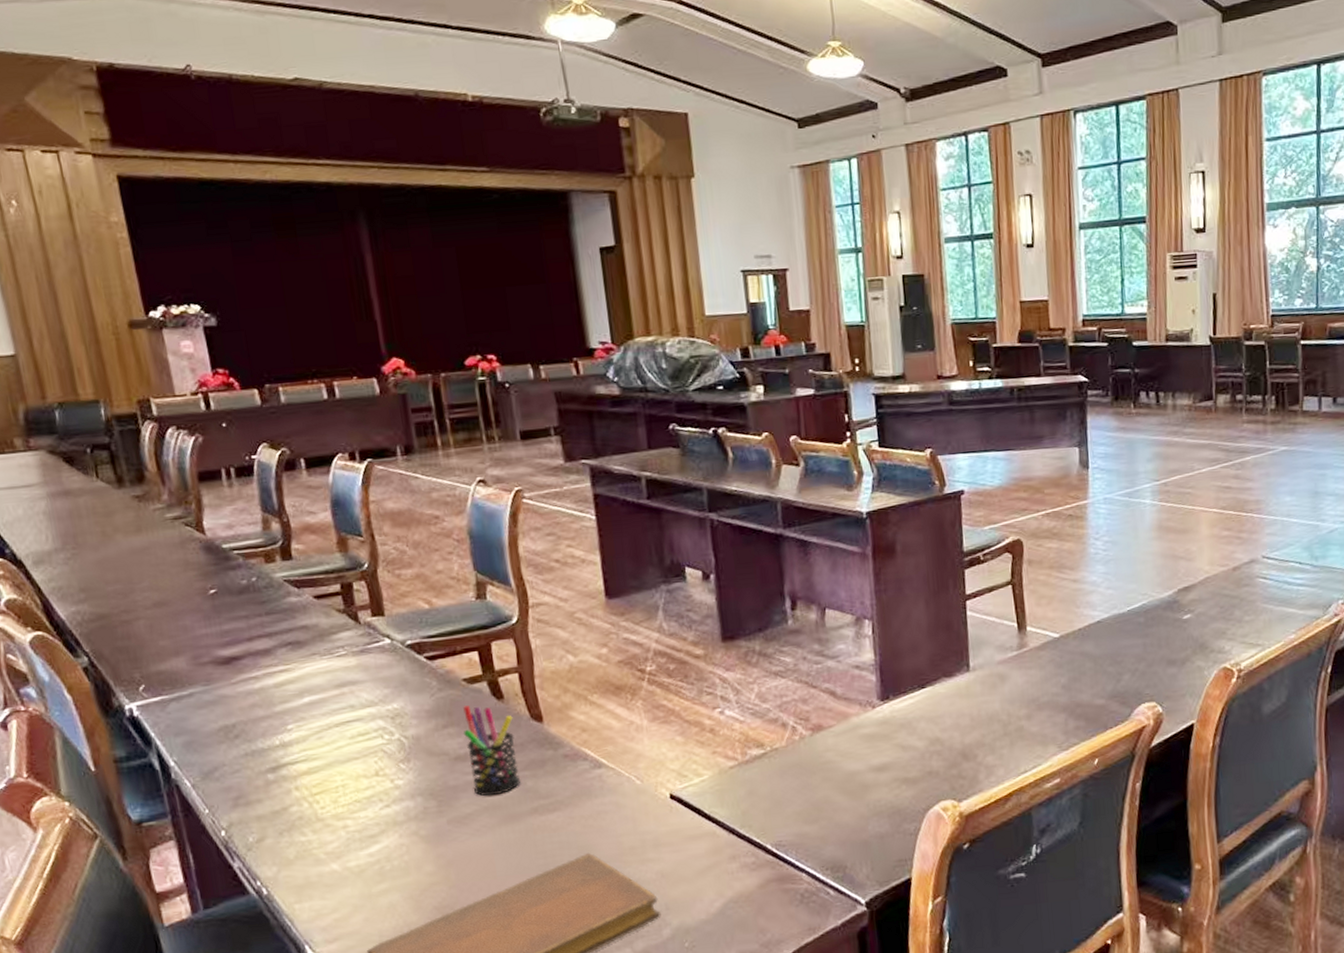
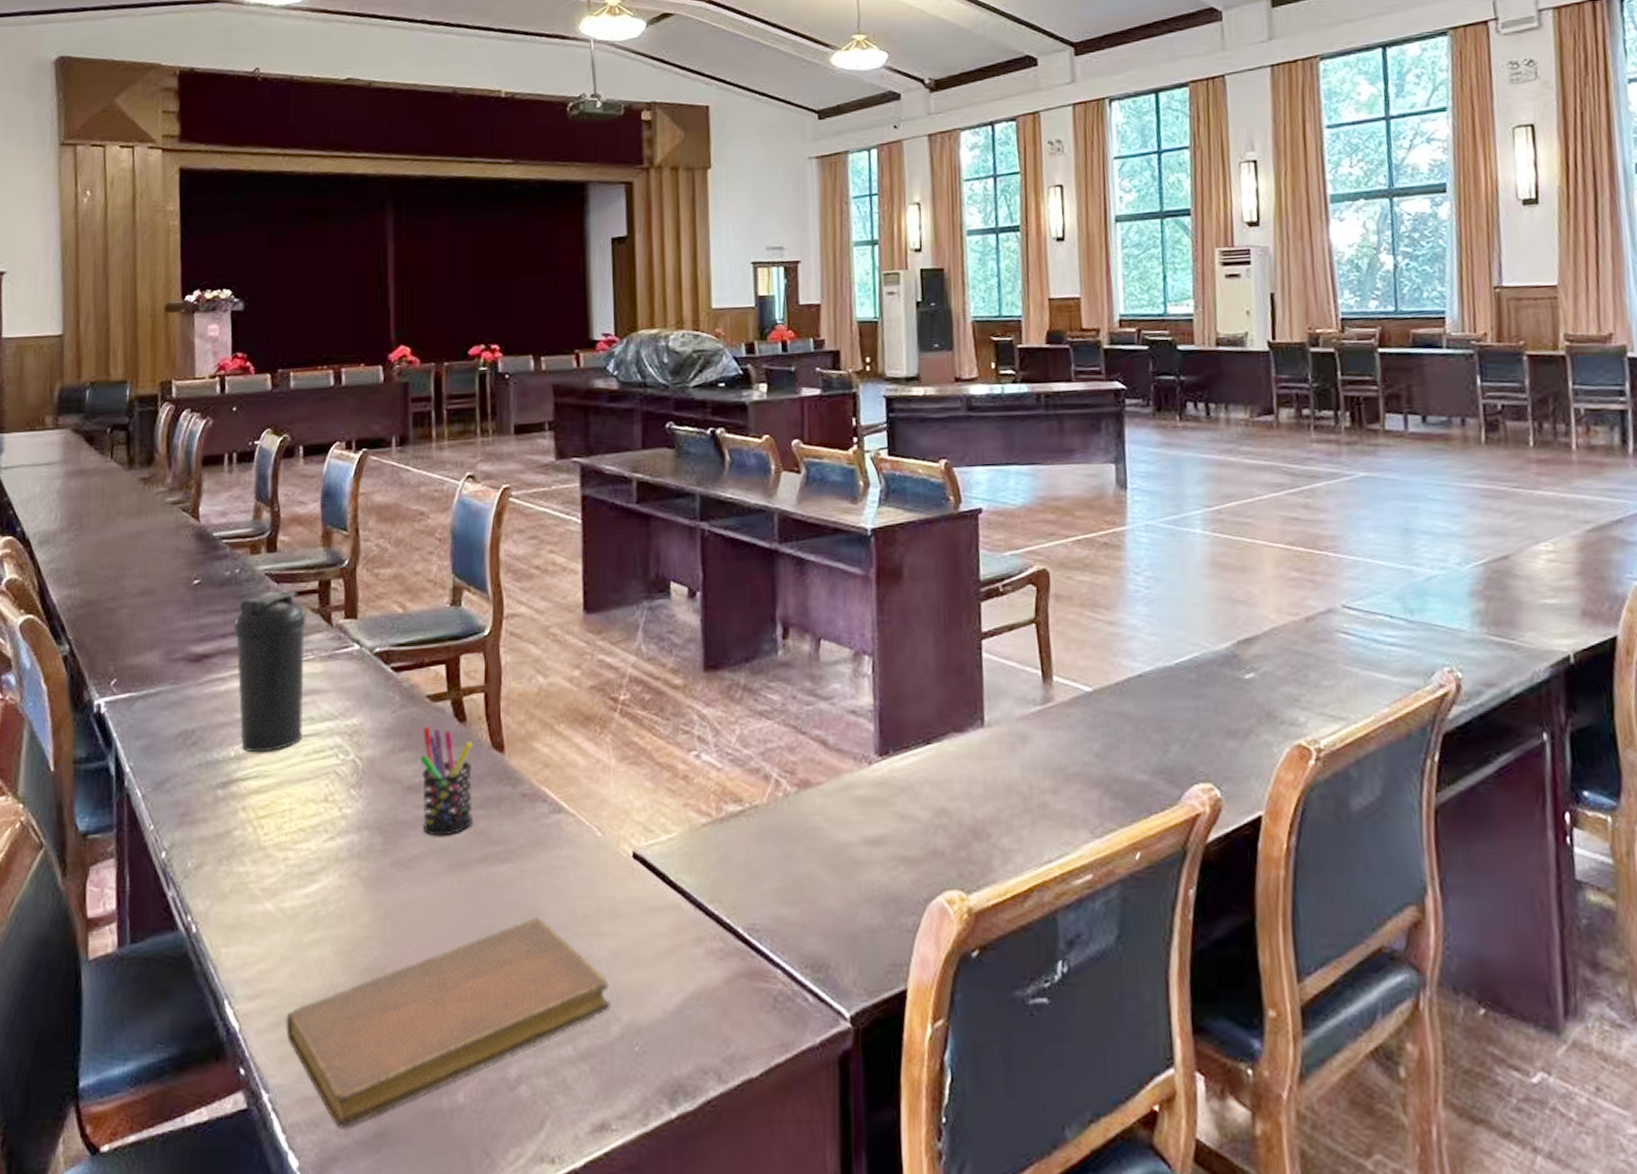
water bottle: none [258,594,345,741] -> present [234,590,306,753]

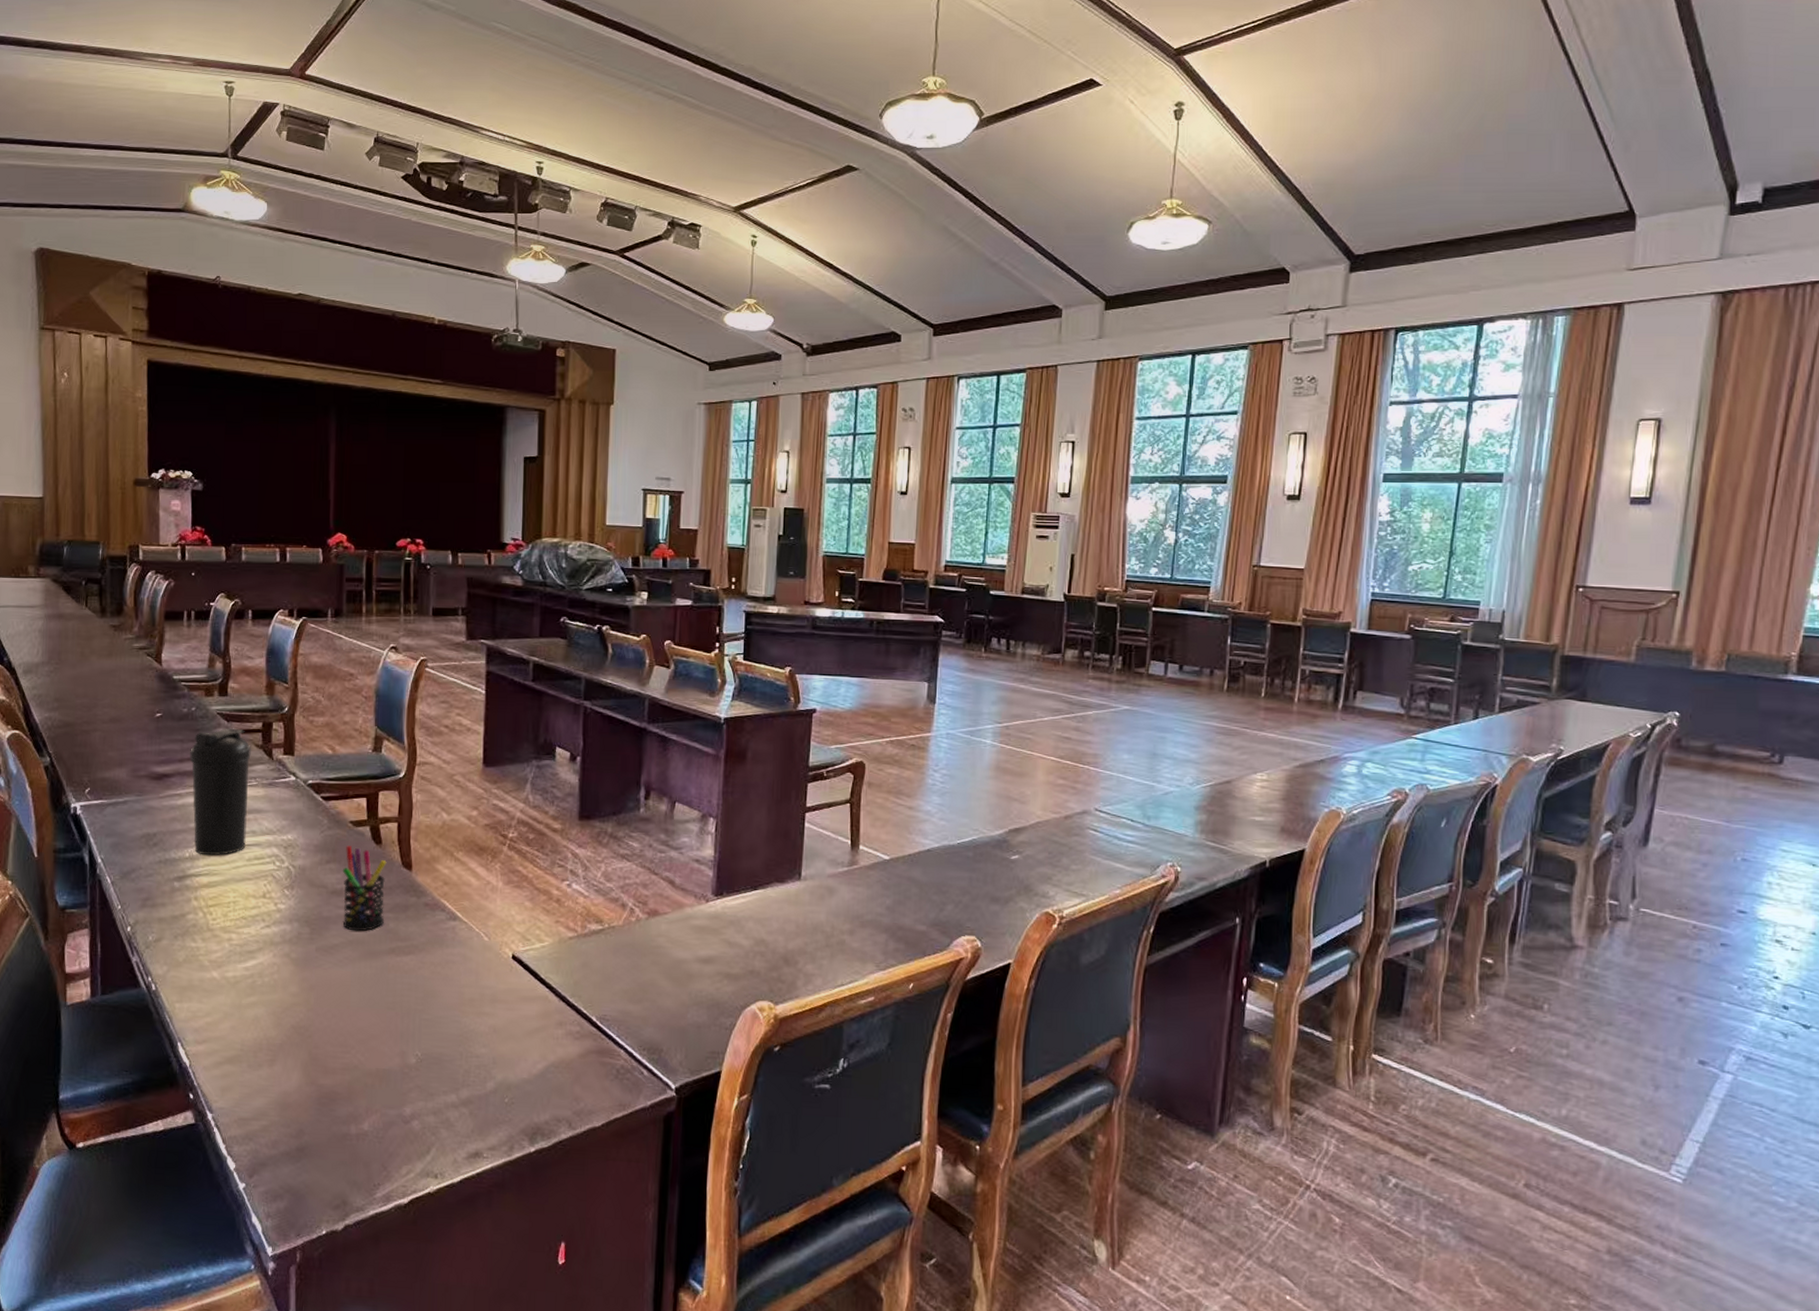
notebook: present [286,917,611,1129] -> none [227,997,488,1143]

